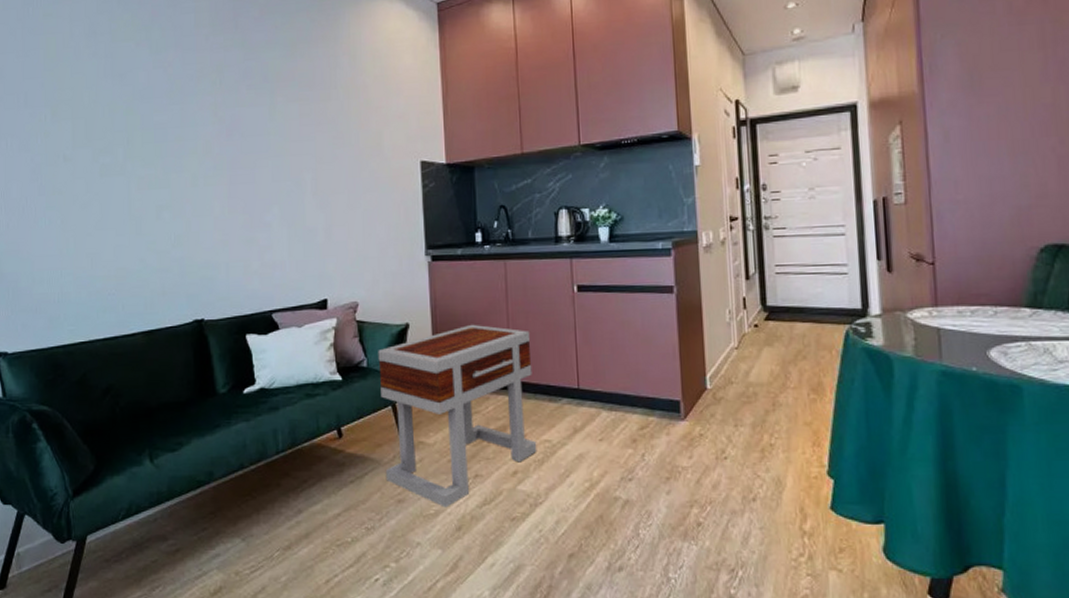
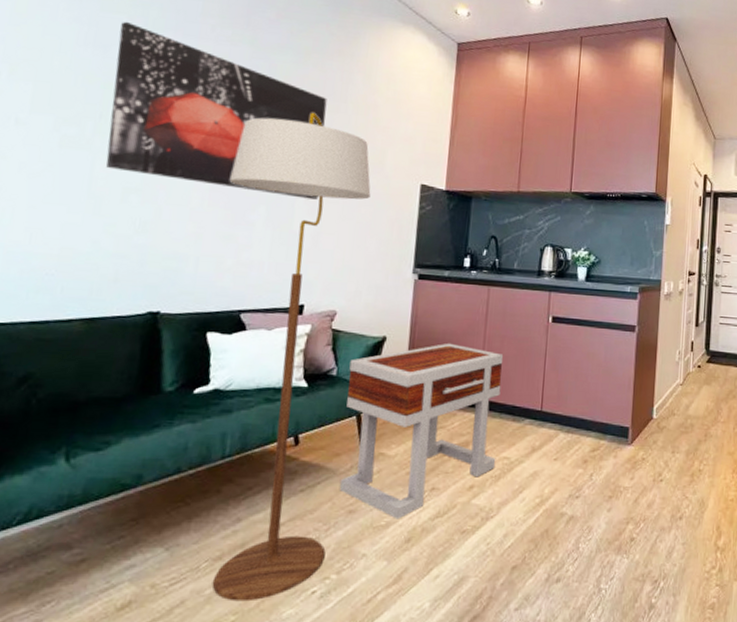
wall art: none [131,47,324,193] -> present [106,21,327,200]
floor lamp: none [243,104,382,588] -> present [212,112,371,602]

